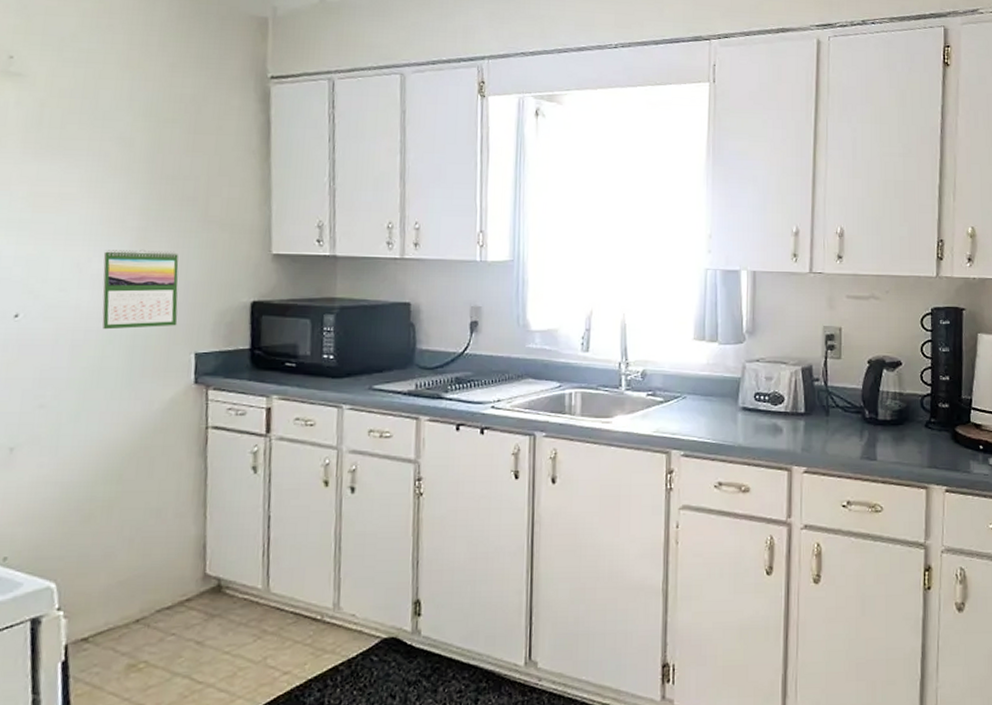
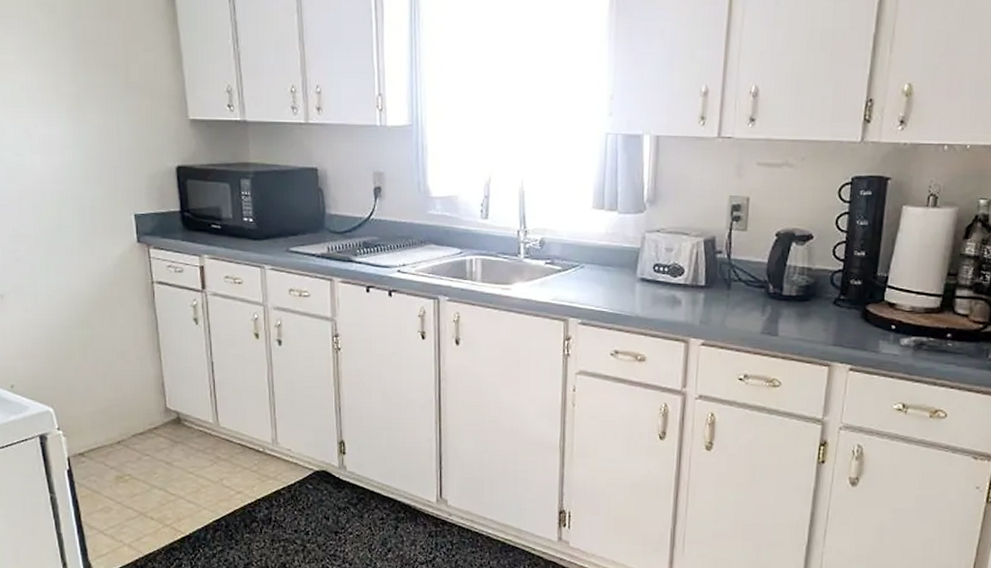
calendar: present [102,249,179,330] -> none [46,115,116,192]

